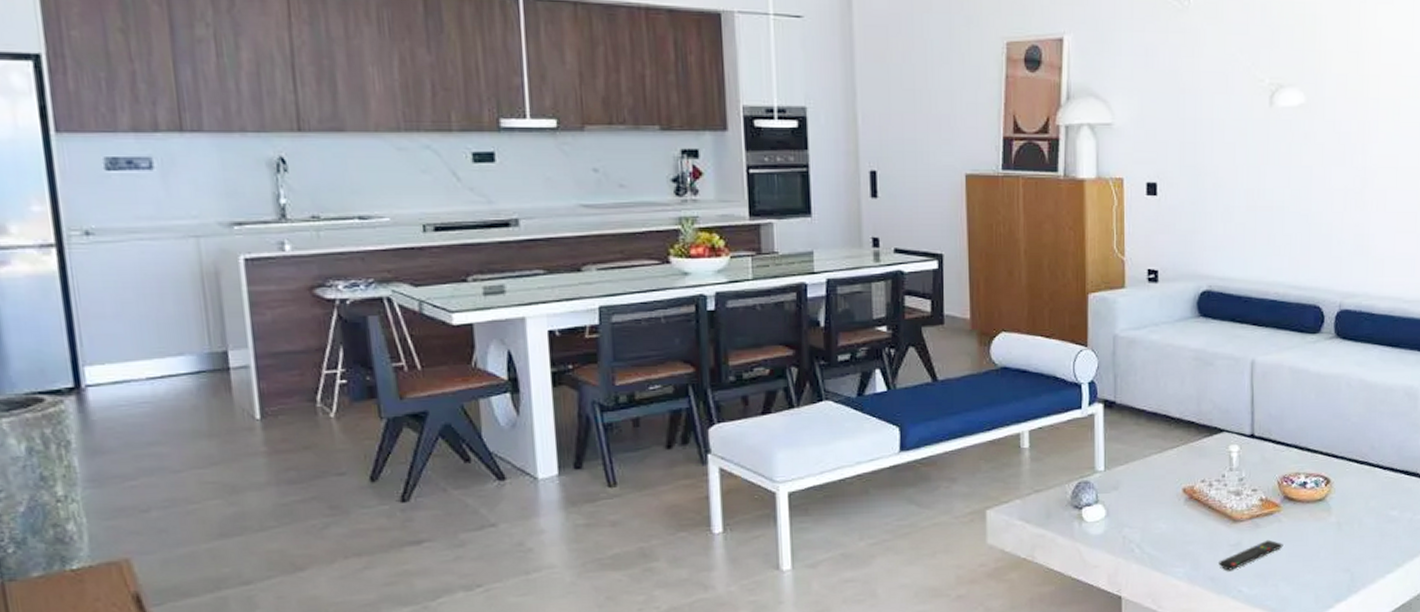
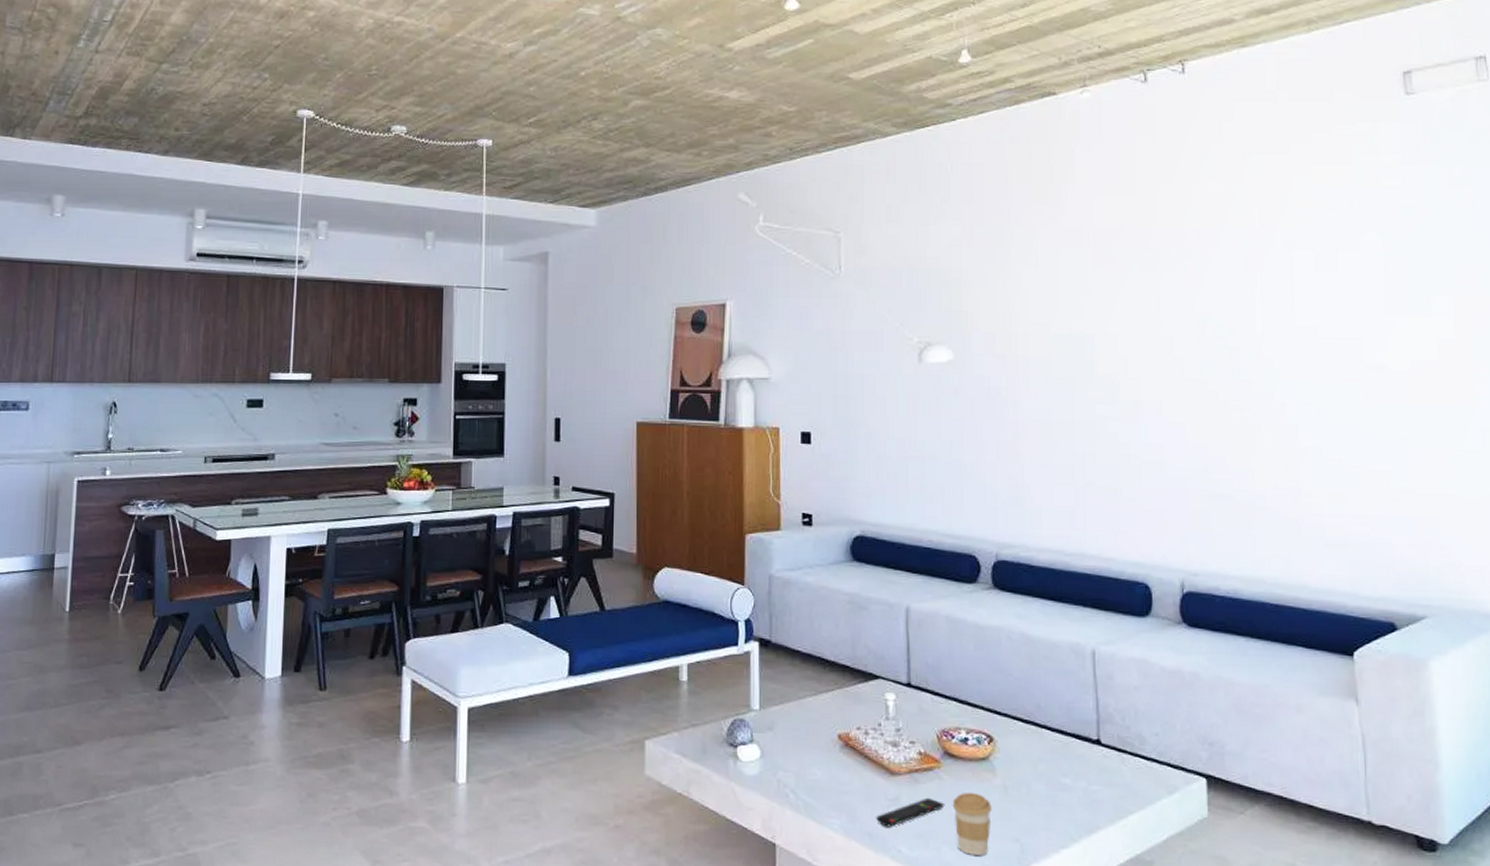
coffee cup: none [1290,532,1326,588] -> present [952,793,992,855]

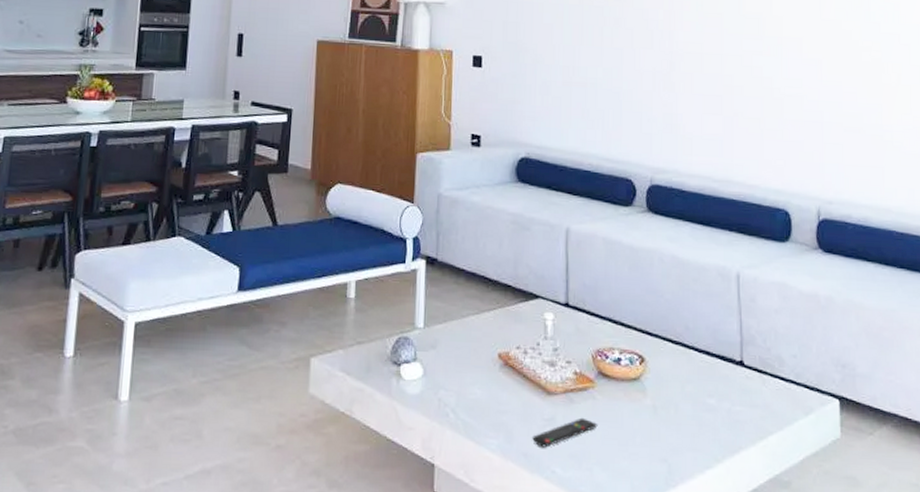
coffee cup: present [952,793,992,855] -> none [605,413,642,476]

